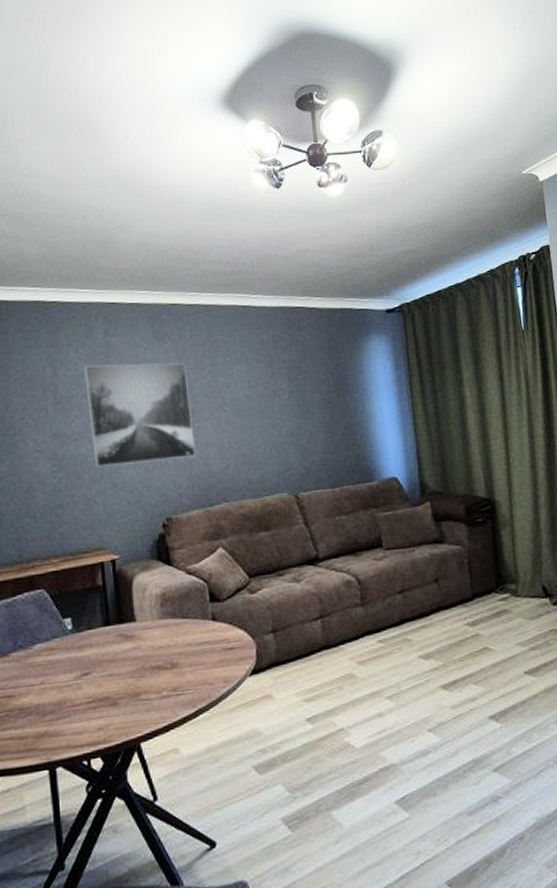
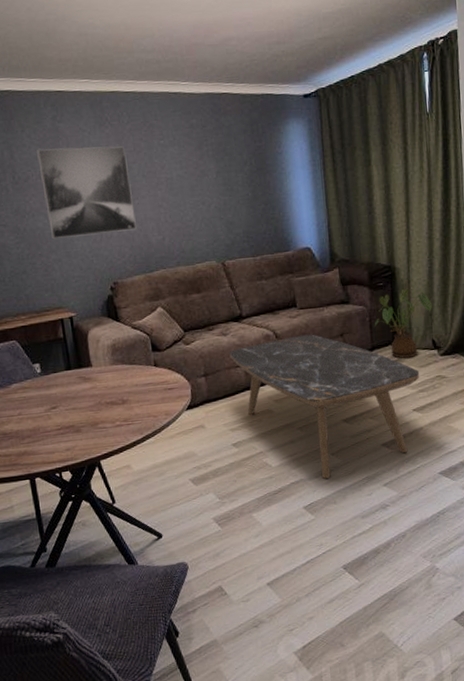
coffee table: none [303,579,531,763] -> present [229,334,420,479]
house plant: none [474,525,540,609] -> present [375,288,432,359]

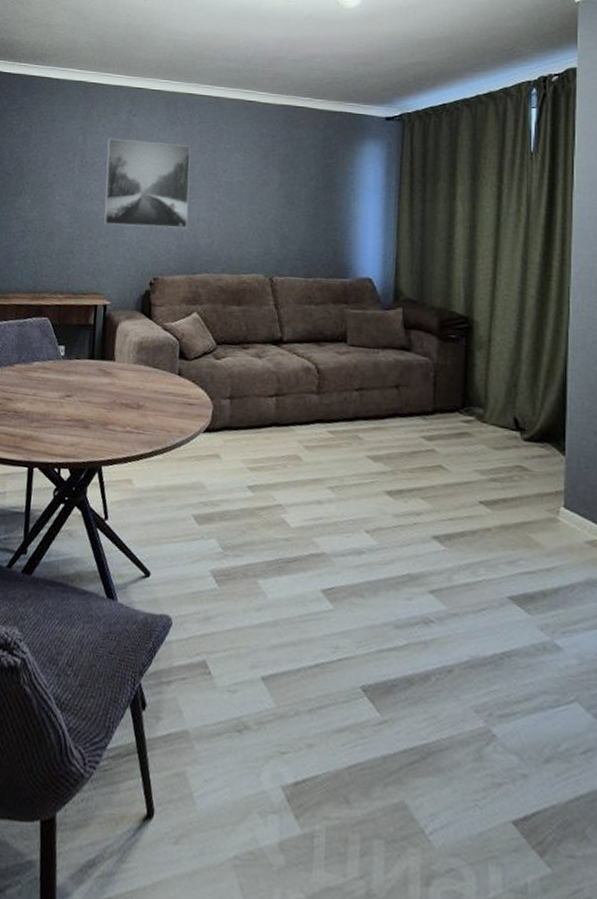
coffee table: present [229,334,420,479] -> none [261,375,493,561]
house plant: present [375,288,432,359] -> none [440,347,518,435]

